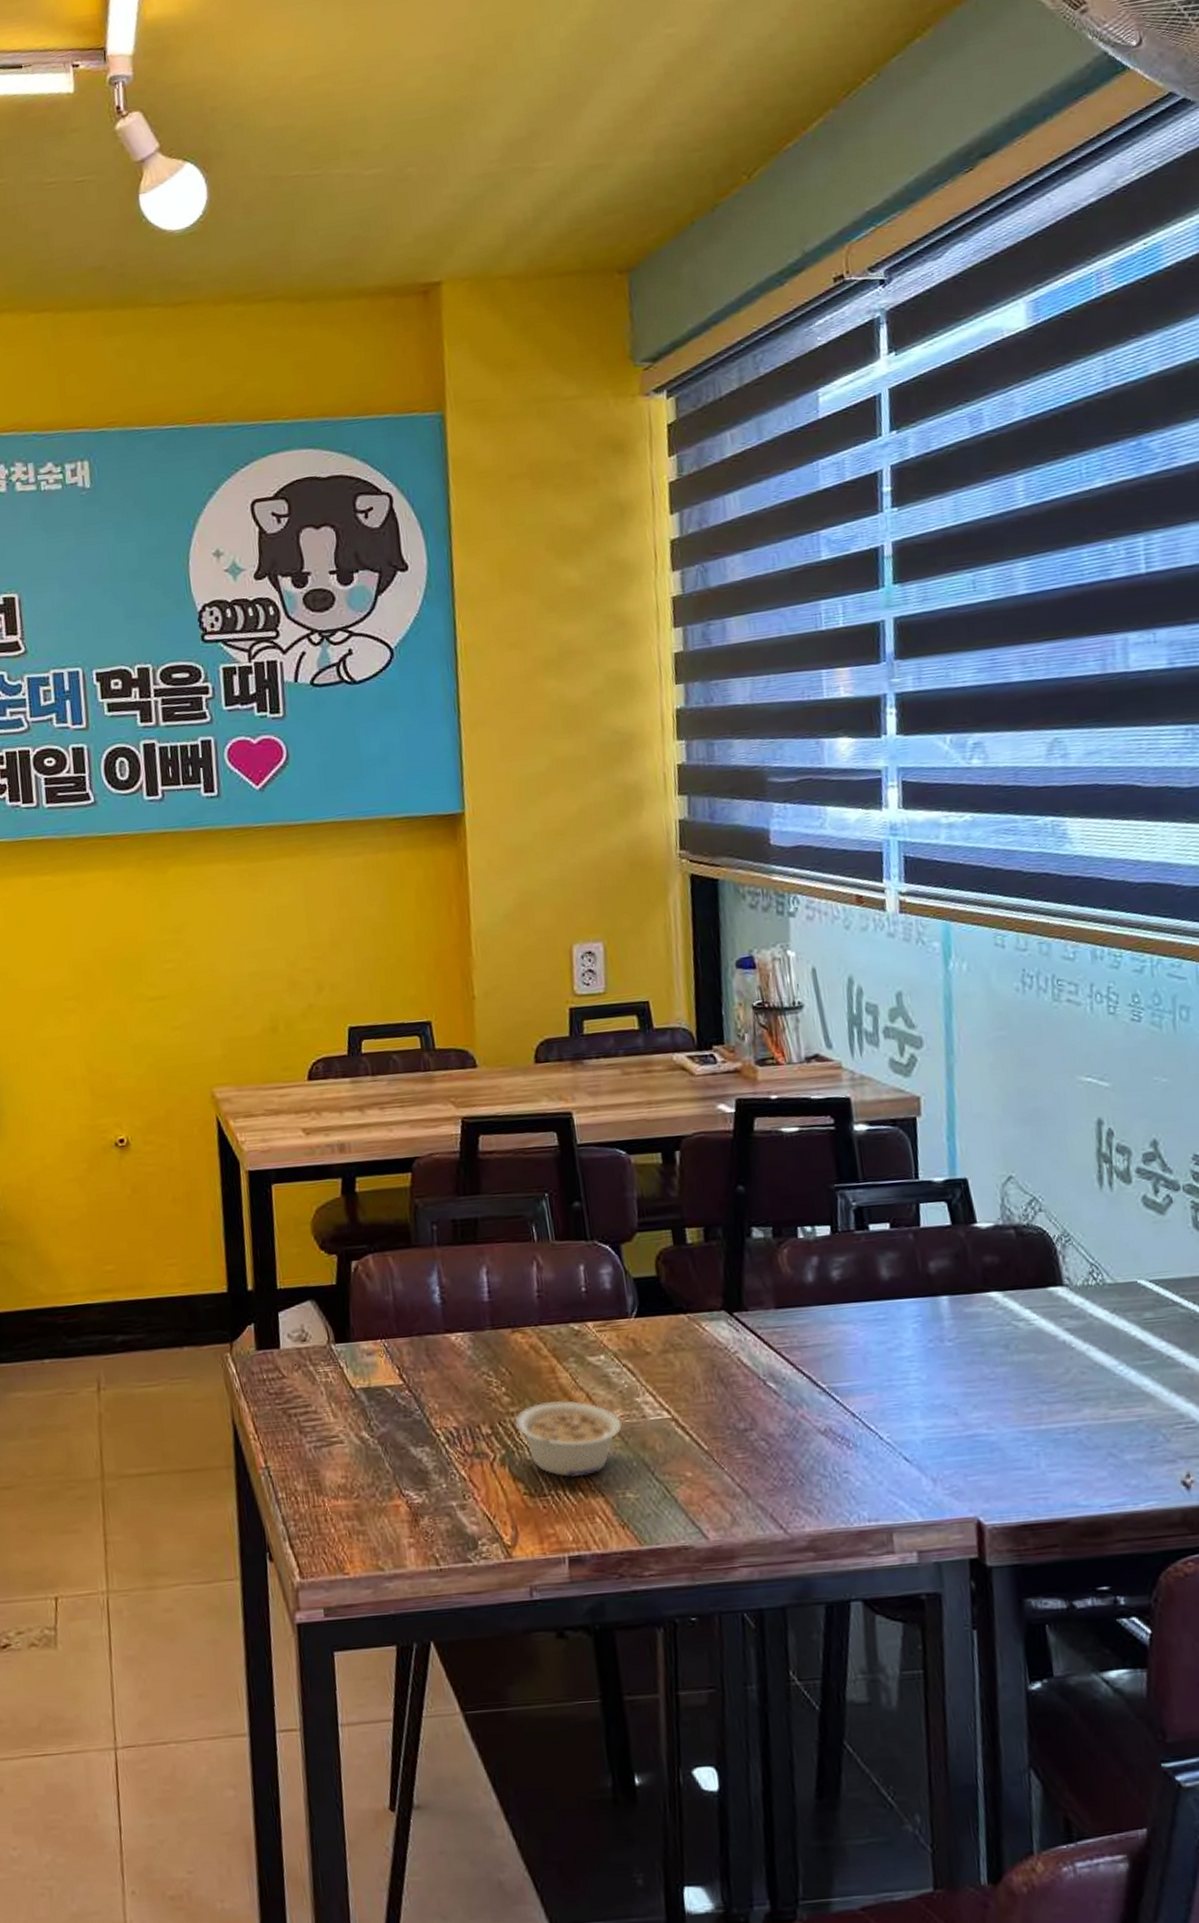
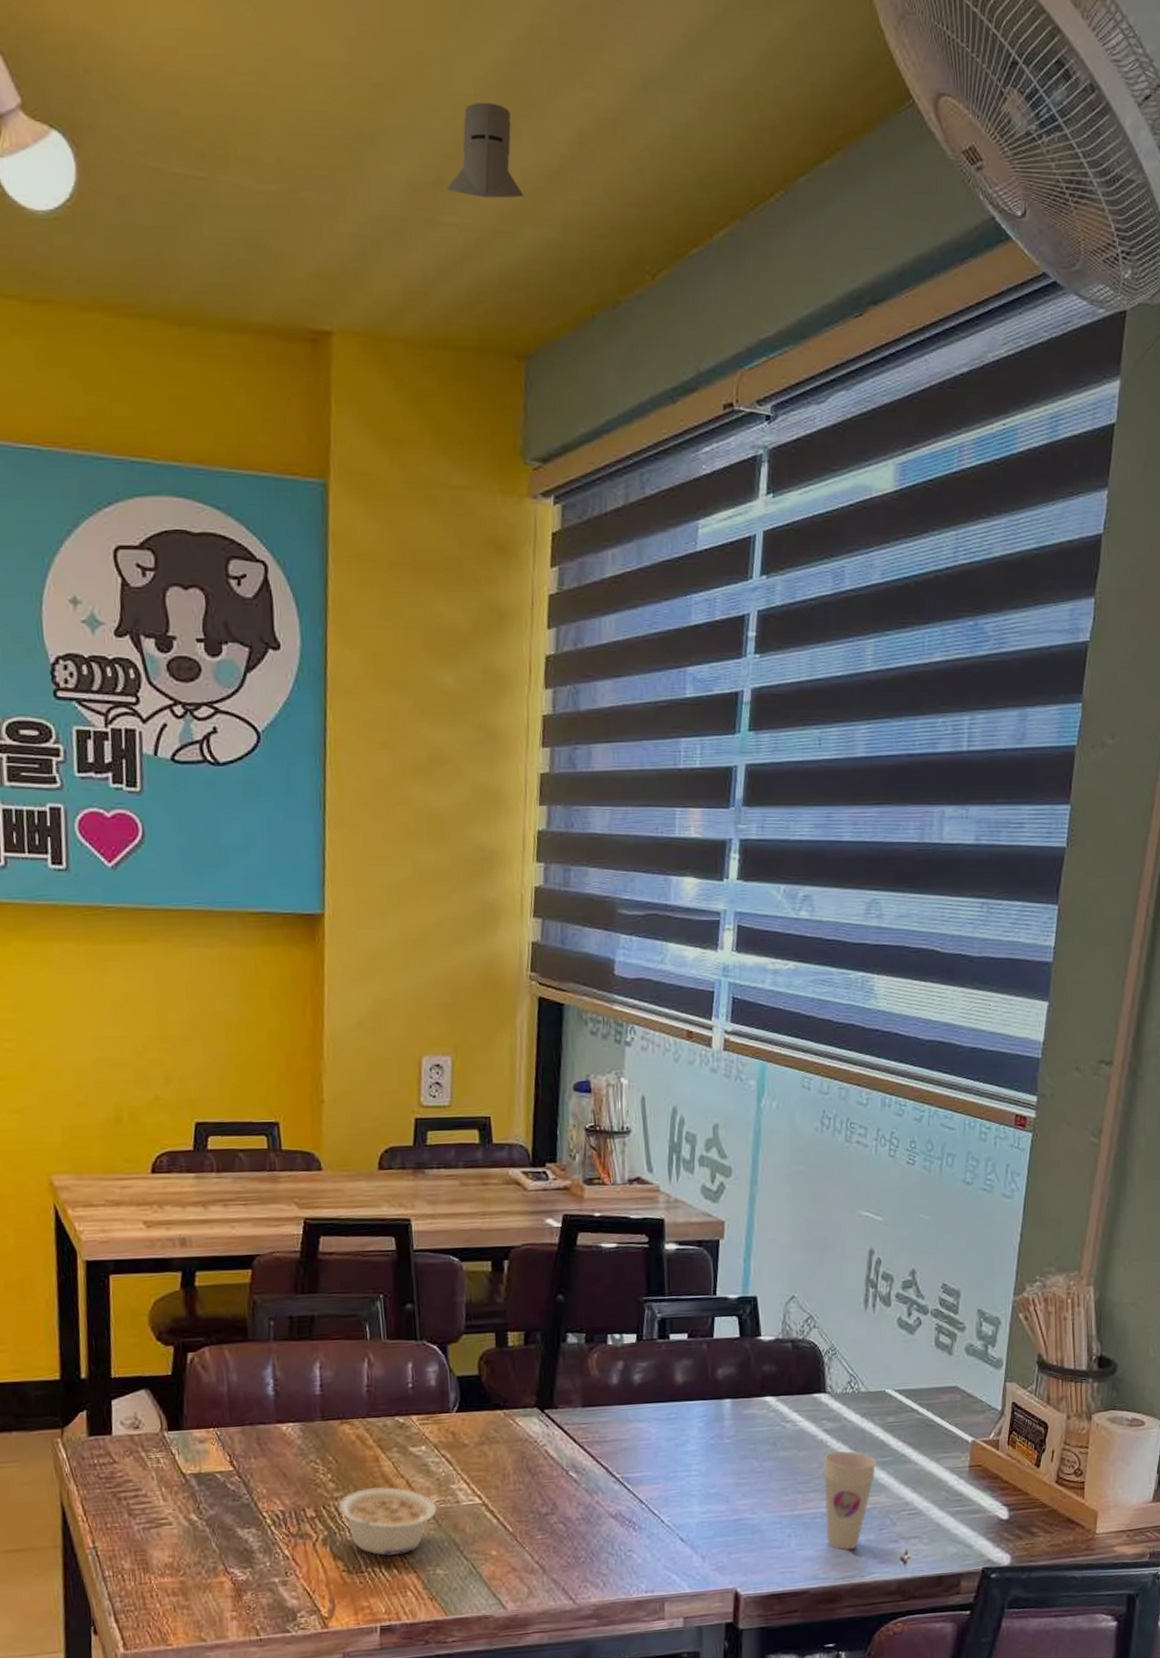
knight helmet: none [540,57,615,141] -> present [447,102,524,199]
cup: none [1070,1353,1138,1472] -> present [823,1450,878,1550]

